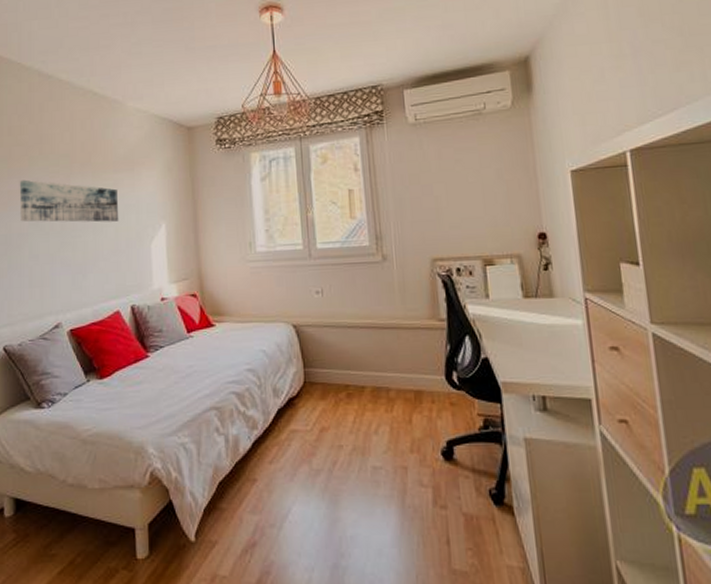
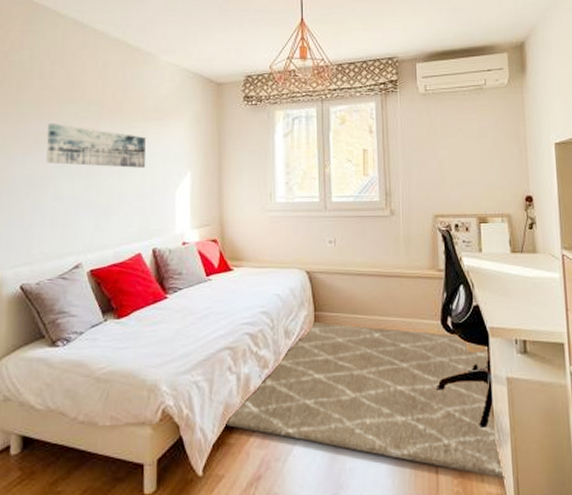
rug: none [213,378,528,551] -> present [223,321,506,479]

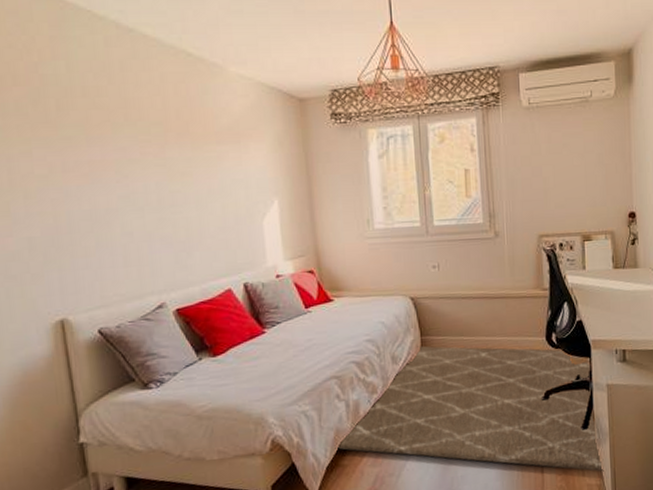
wall art: present [46,123,146,168] -> none [101,148,226,198]

